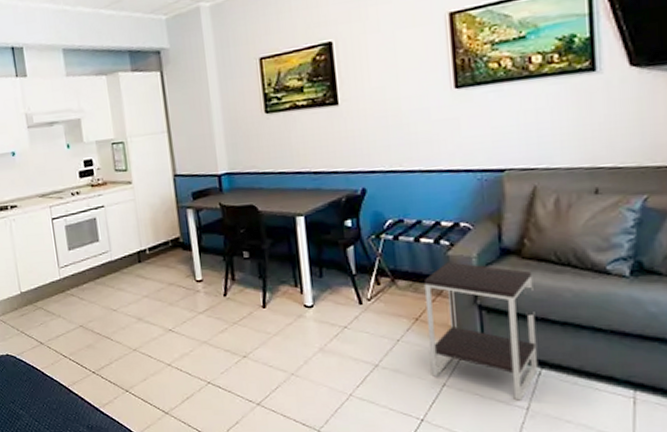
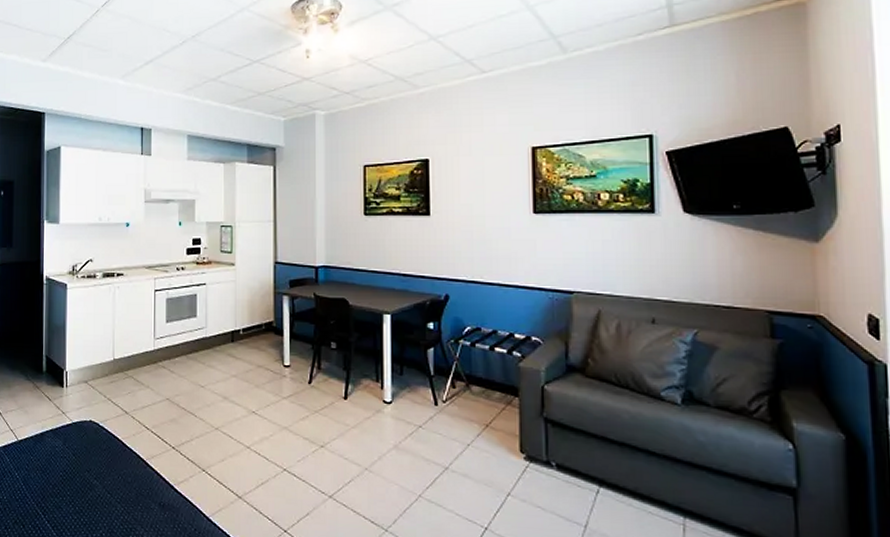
side table: present [423,262,538,401] -> none [495,373,597,518]

